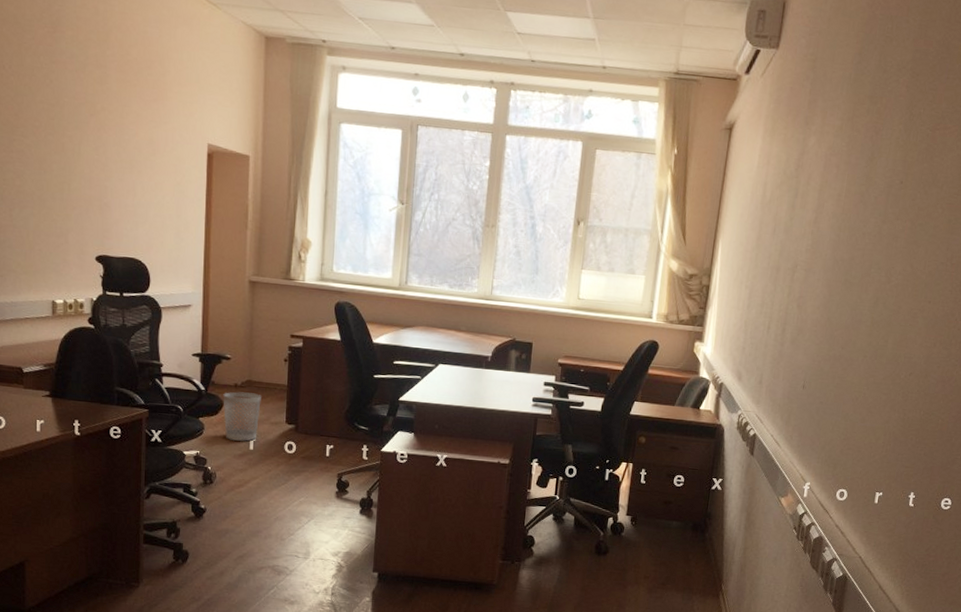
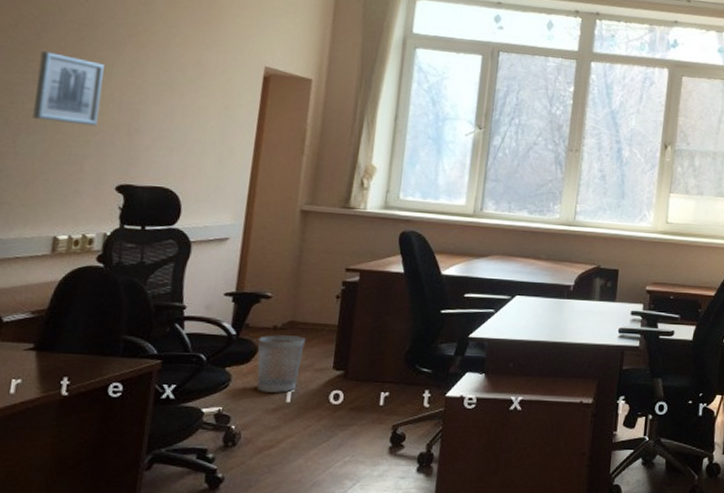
wall art: none [21,131,74,202] -> present [32,51,105,127]

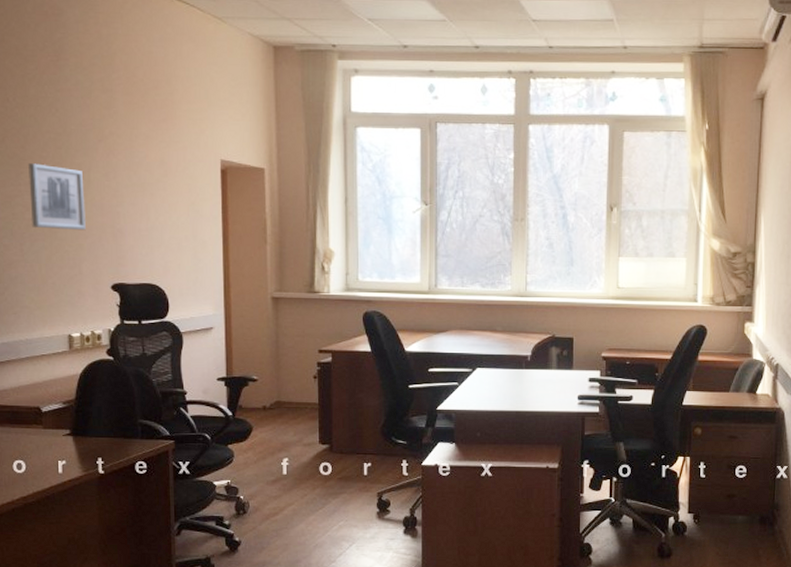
wastebasket: present [256,335,306,393] -> none [252,414,292,466]

